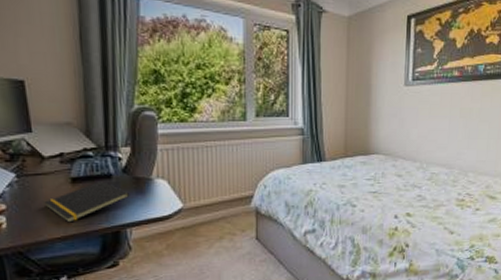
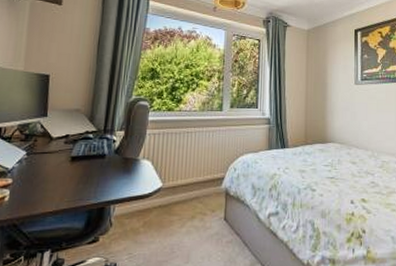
notepad: present [44,182,130,223] -> none [44,161,119,198]

